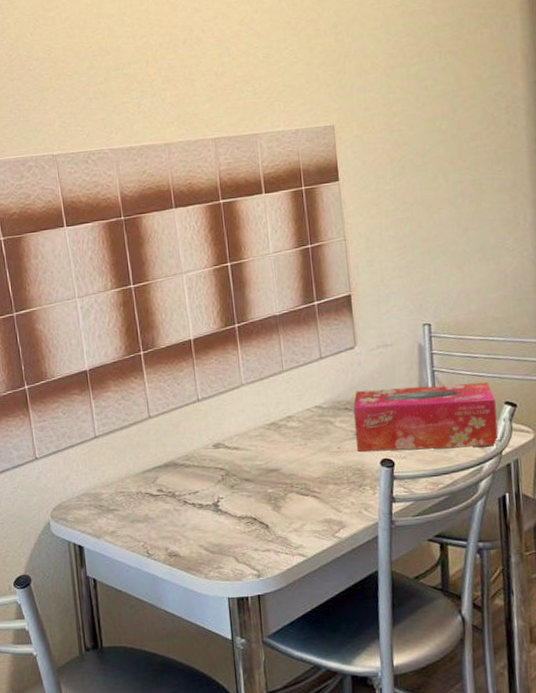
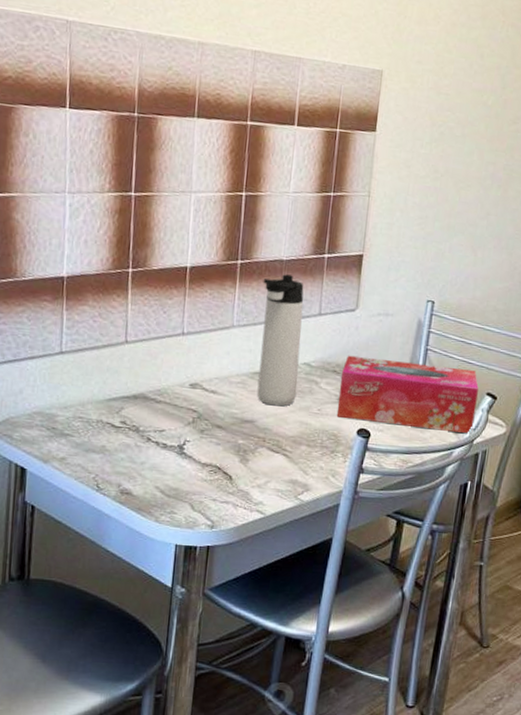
thermos bottle: none [261,327,314,452] -> present [257,274,304,407]

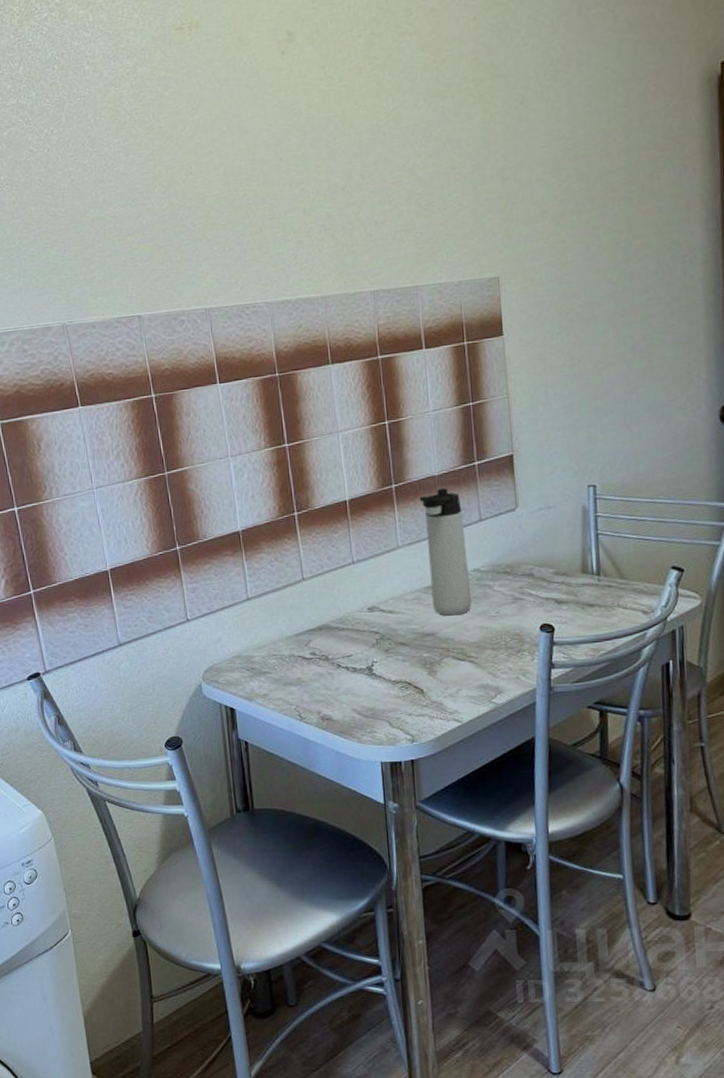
tissue box: present [337,355,479,435] -> none [512,546,664,617]

